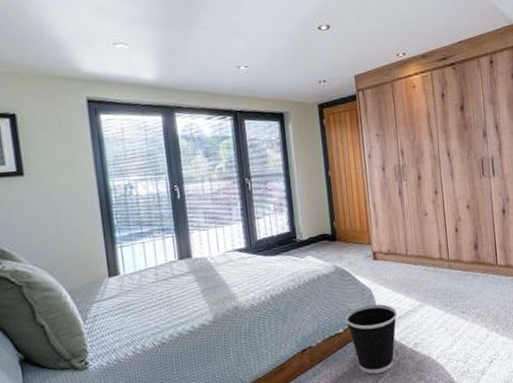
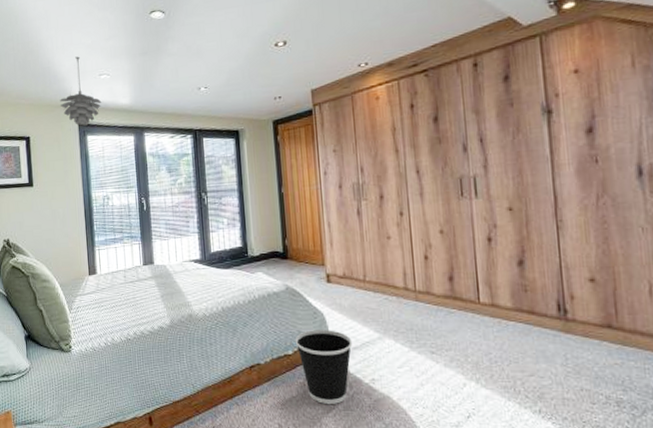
pendant light: none [58,19,119,103] -> present [59,56,102,126]

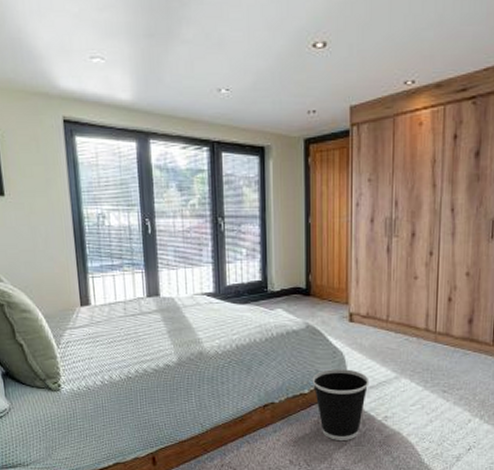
pendant light: present [59,56,102,126] -> none [36,28,94,123]

